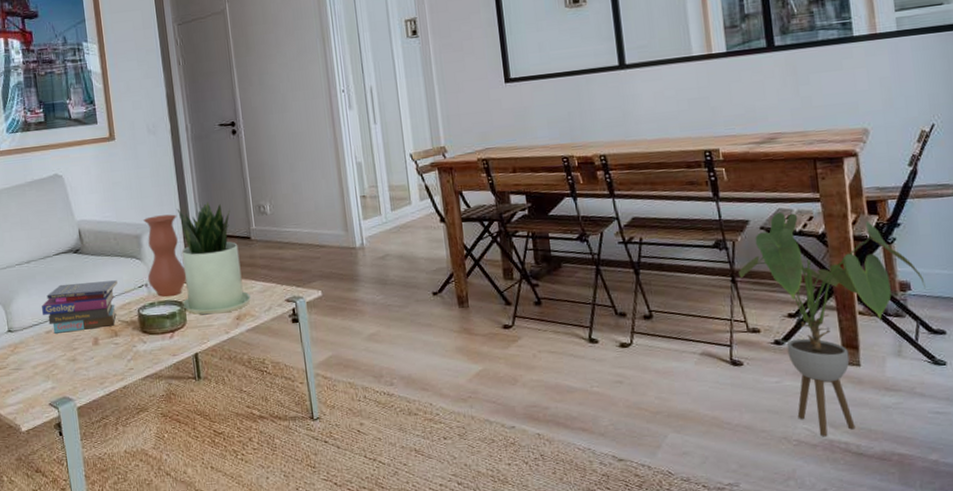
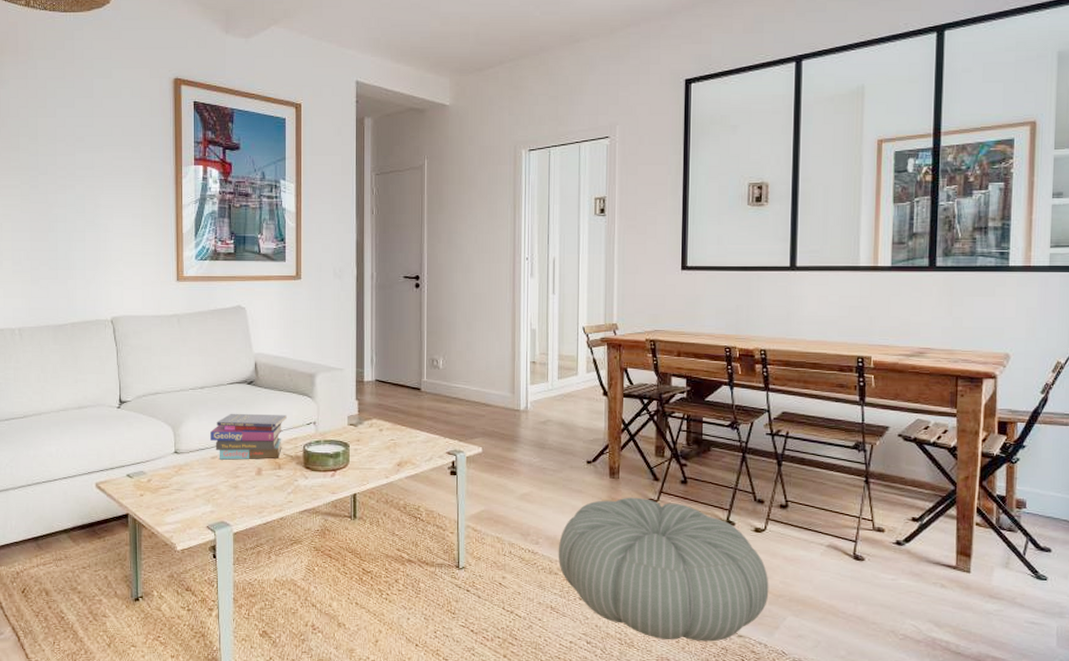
vase: present [143,214,186,298] -> none [316,357,354,437]
planter: present [176,202,251,315] -> none [346,350,413,458]
pouf: none [414,324,645,473] -> present [558,497,769,642]
house plant: present [738,212,926,437] -> none [872,422,1040,634]

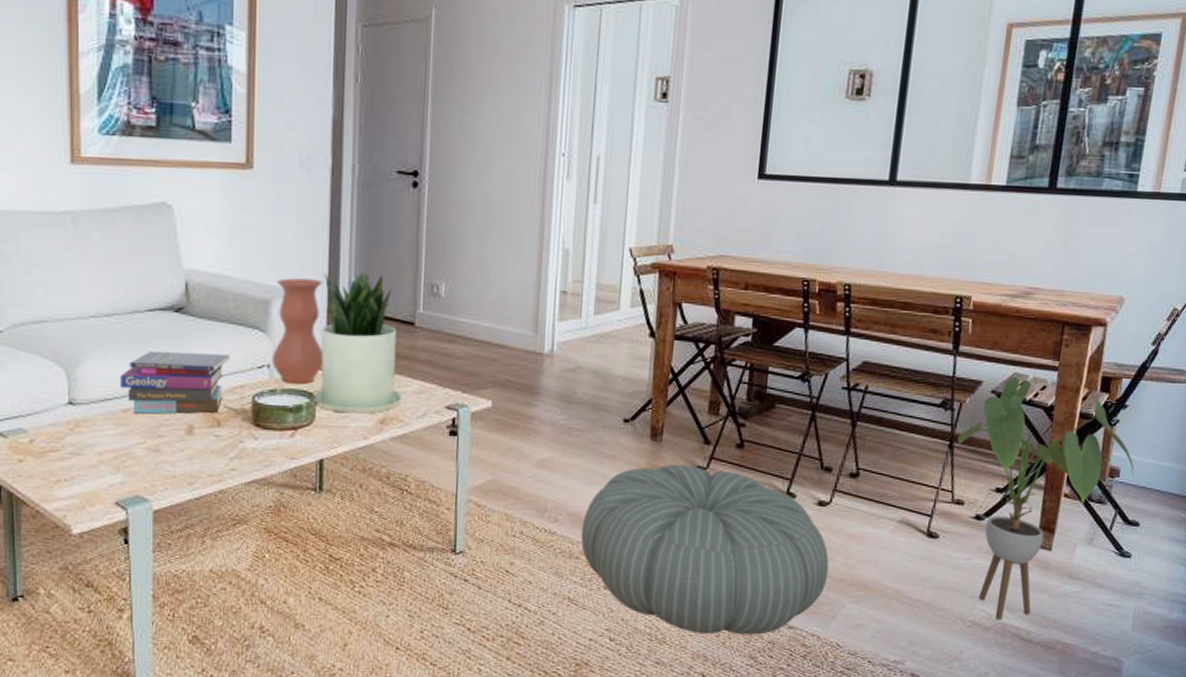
vase: none [316,357,354,437] -> present [271,278,323,385]
planter: none [346,350,413,458] -> present [311,270,402,414]
house plant: none [872,422,1040,634] -> present [957,376,1135,620]

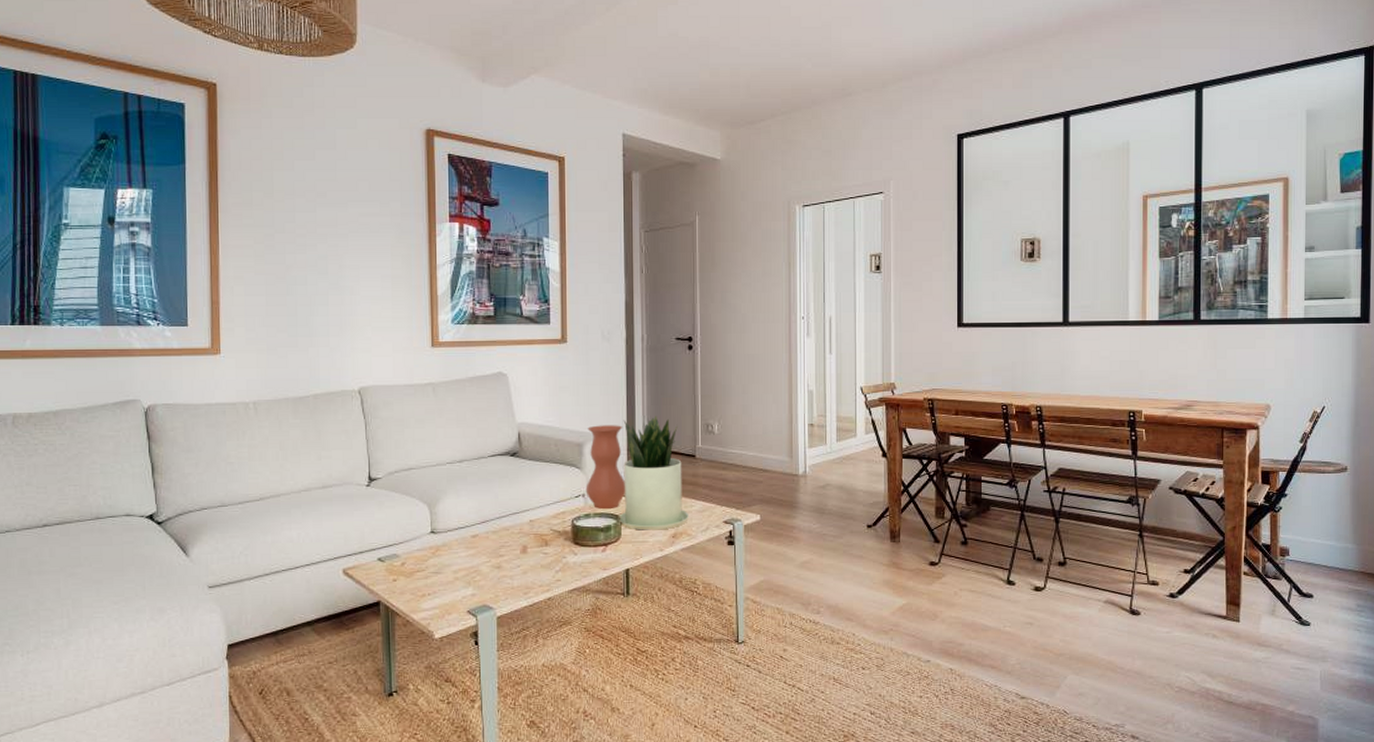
books: present [121,350,230,414] -> none [470,487,554,538]
pouf: present [580,464,829,635] -> none [839,560,1050,706]
house plant: present [957,376,1135,620] -> none [1145,474,1301,685]

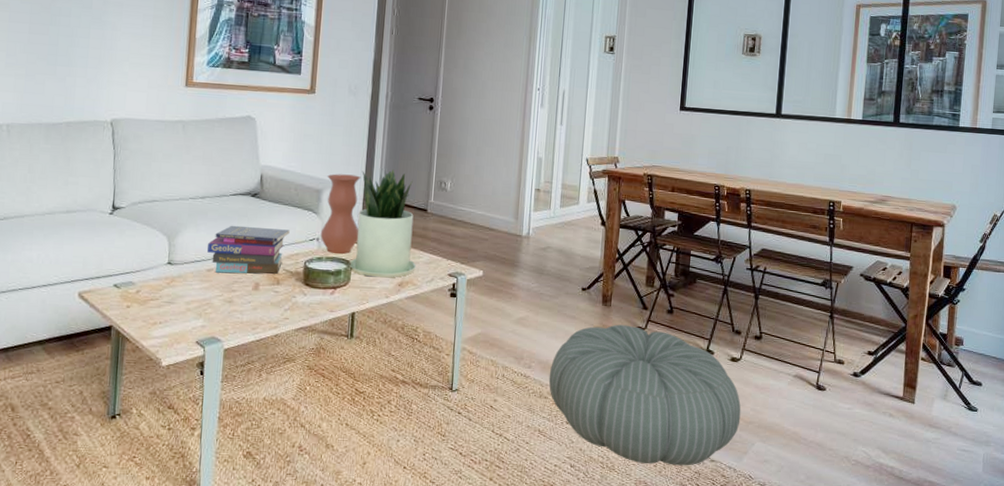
books: none [470,487,554,538] -> present [207,225,290,274]
pouf: none [839,560,1050,706] -> present [548,324,741,466]

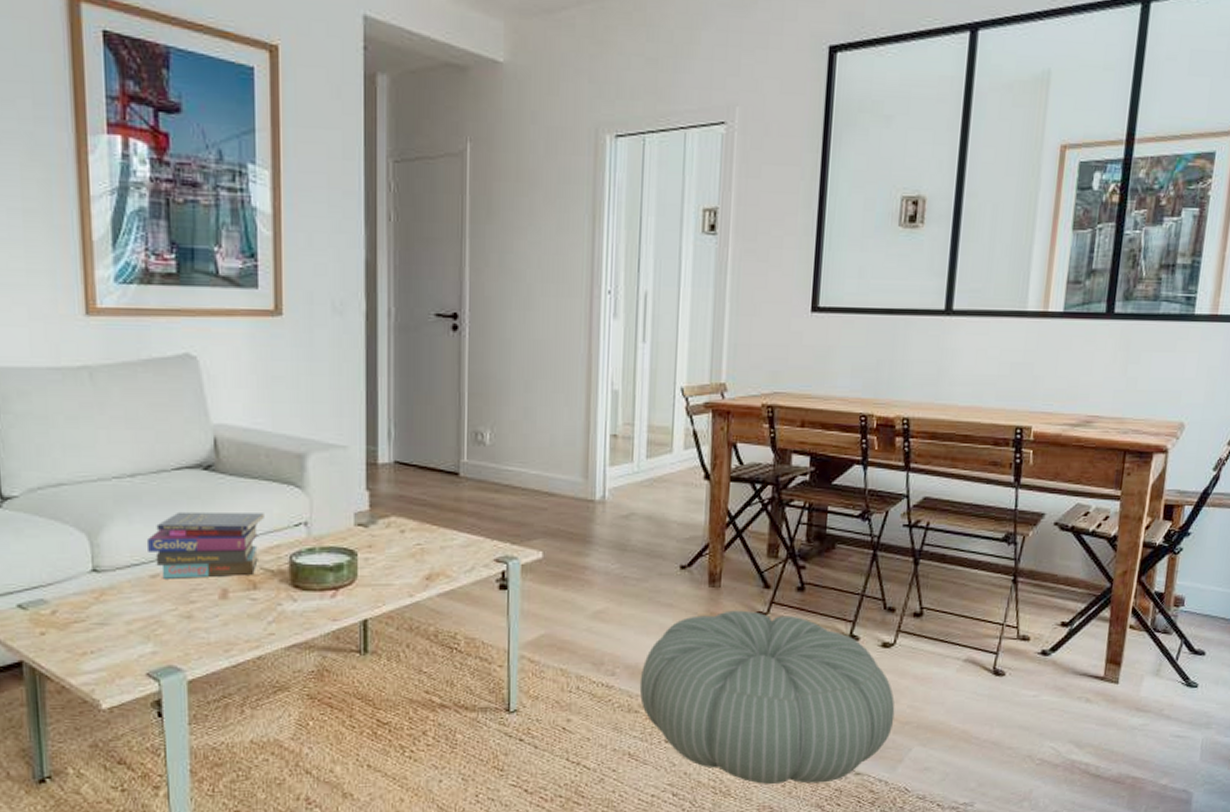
vase: present [320,174,361,255] -> none [309,430,363,543]
planter: present [348,169,416,278] -> none [352,419,448,570]

